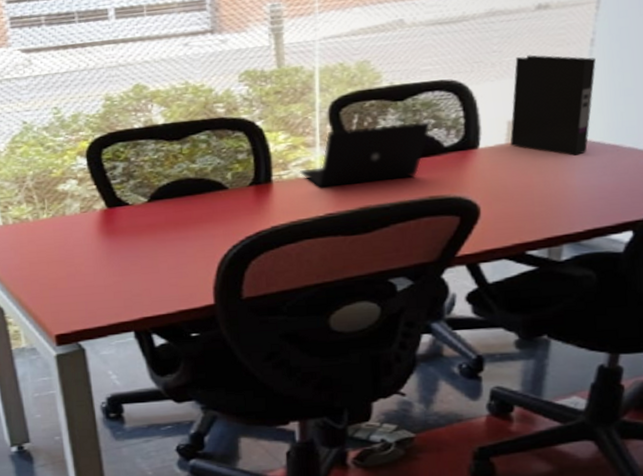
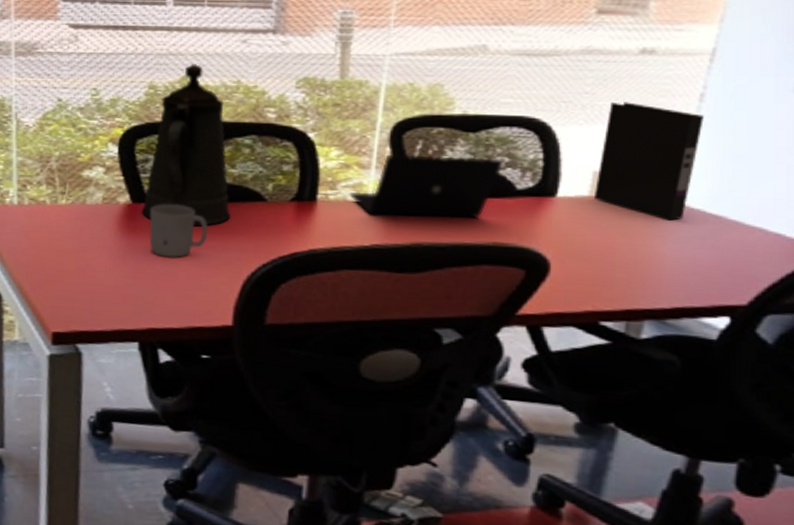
coffee pot: none [117,72,198,221] -> present [141,64,230,227]
mug: none [125,203,180,253] -> present [149,204,208,257]

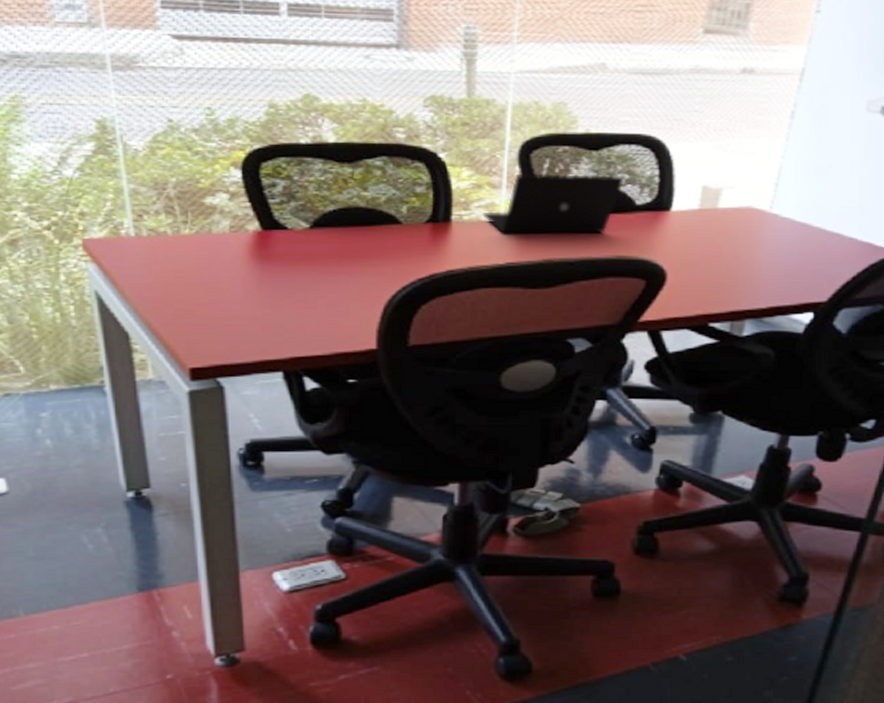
coffee pot: present [141,64,230,227] -> none [273,81,366,252]
mug: present [149,204,208,257] -> none [282,230,345,284]
binder: present [593,102,704,221] -> none [702,119,794,230]

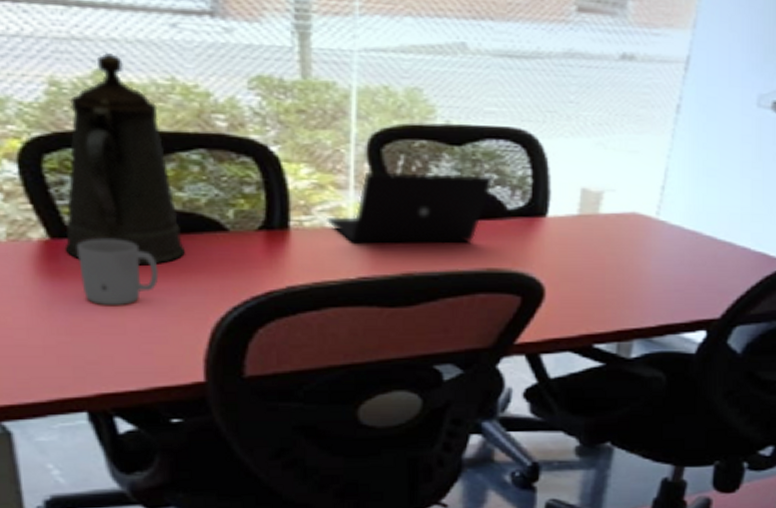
coffee pot: none [273,81,366,252] -> present [64,53,185,266]
mug: none [282,230,345,284] -> present [77,239,159,305]

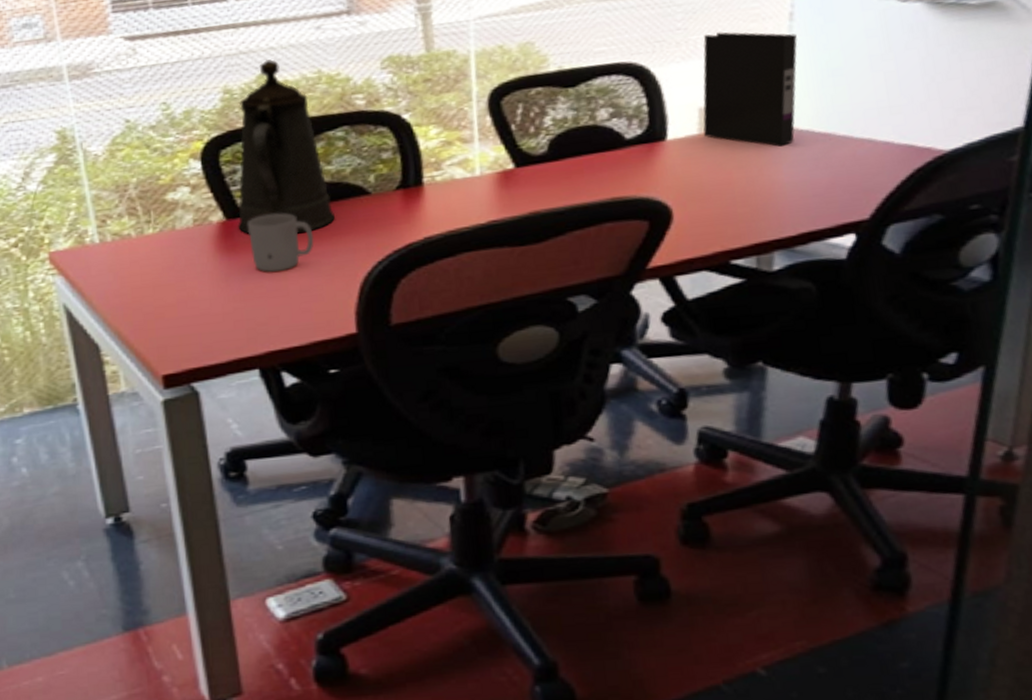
laptop: present [325,172,495,244] -> none [455,110,611,191]
binder: none [582,112,680,238] -> present [703,32,798,146]

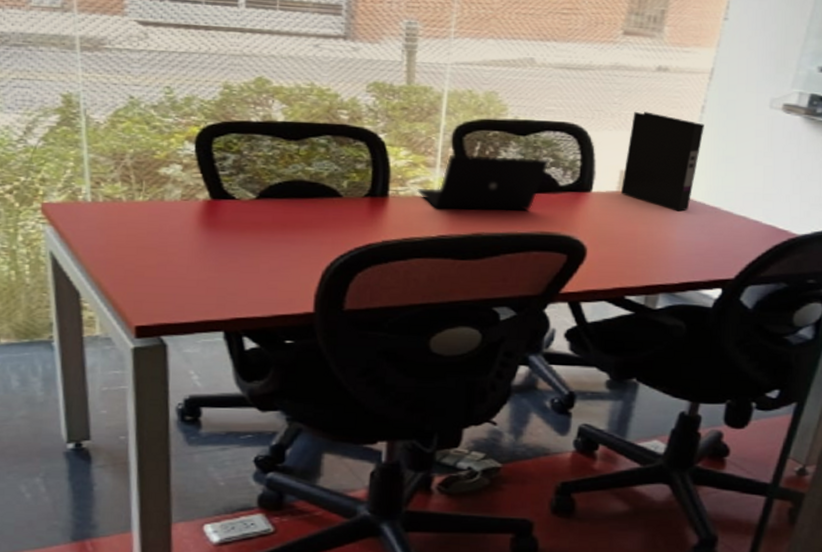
coffee pot: present [238,59,335,234] -> none [221,66,308,221]
mug: present [247,213,314,272] -> none [229,200,288,251]
laptop: none [455,110,611,191] -> present [416,155,551,211]

